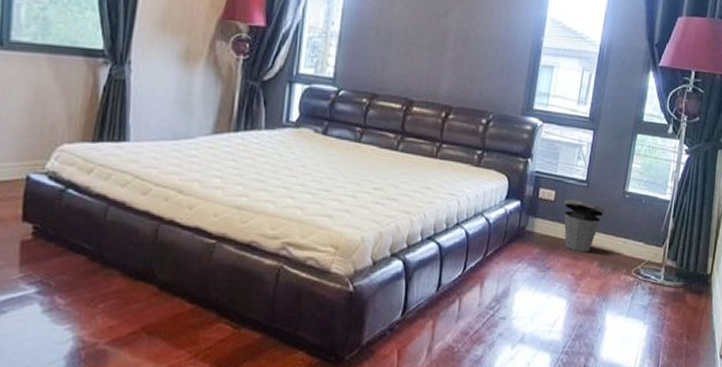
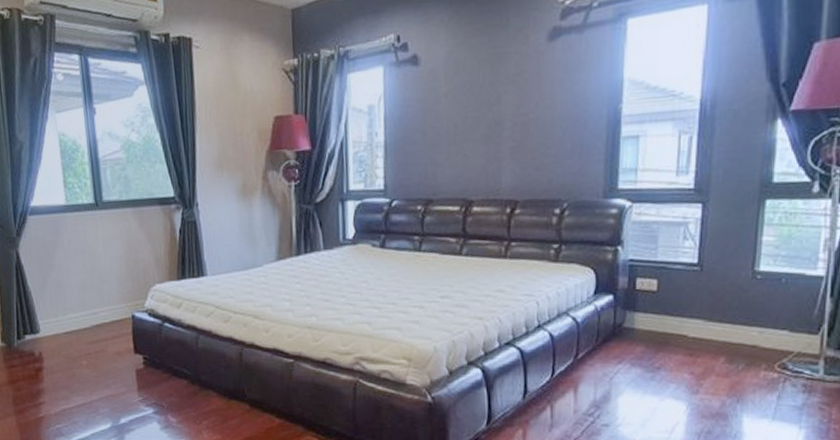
trash can: present [564,199,605,253] -> none [670,287,729,348]

